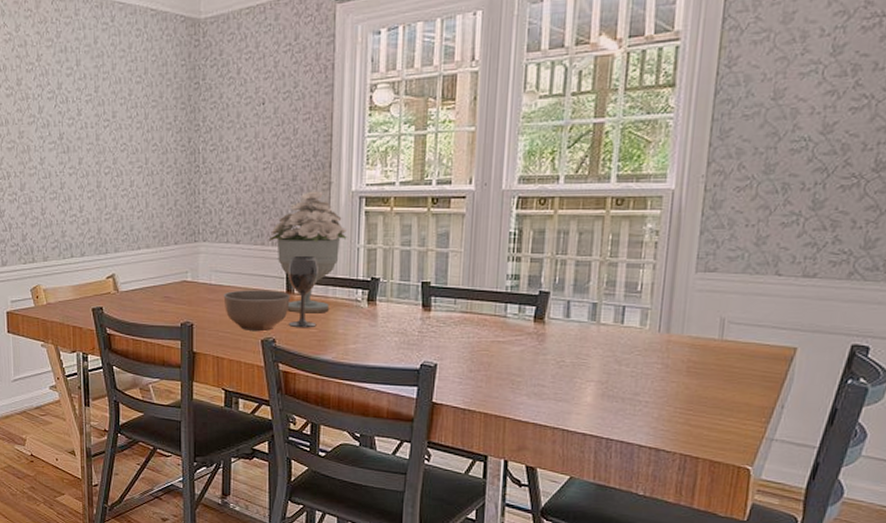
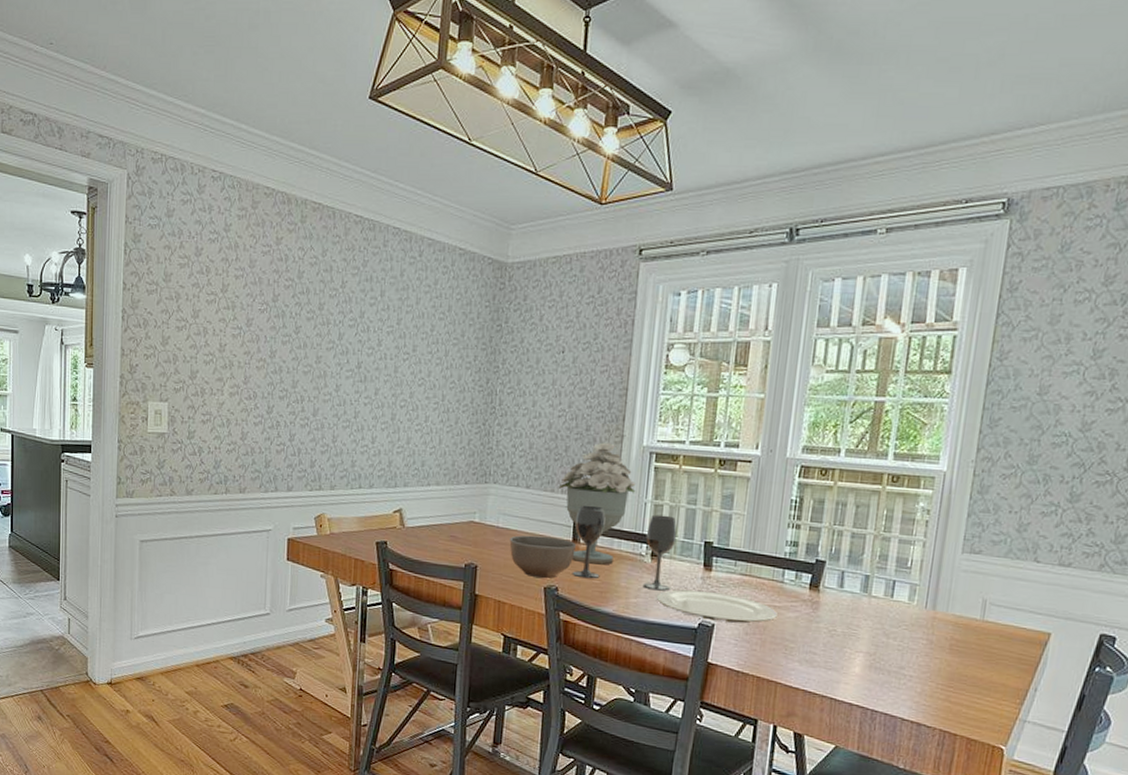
wine glass: none [361,259,393,335] -> present [642,514,677,591]
plate: none [375,332,503,361] -> present [656,589,779,623]

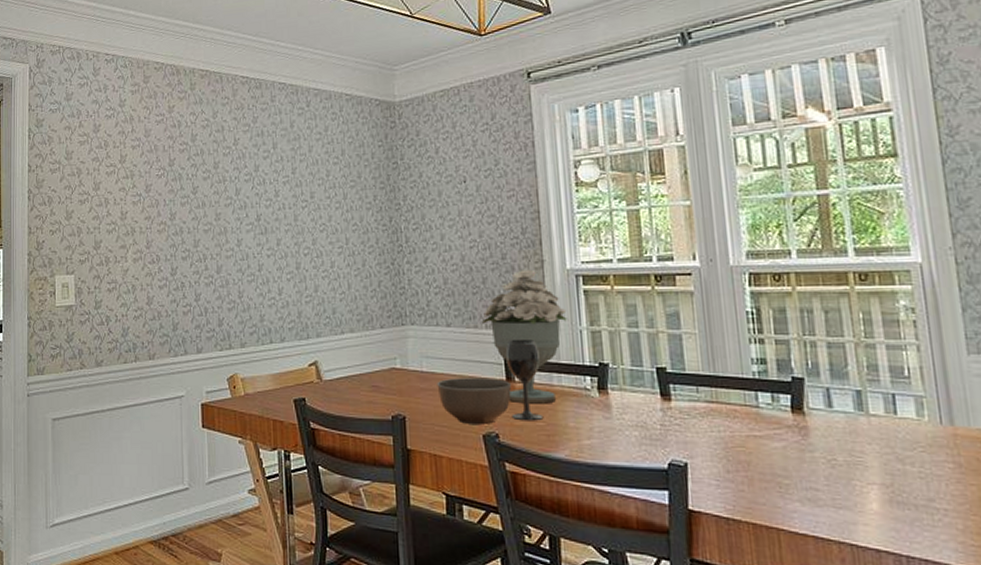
wine glass: present [642,514,677,591] -> none [587,342,627,428]
plate: present [656,589,779,623] -> none [612,425,762,459]

